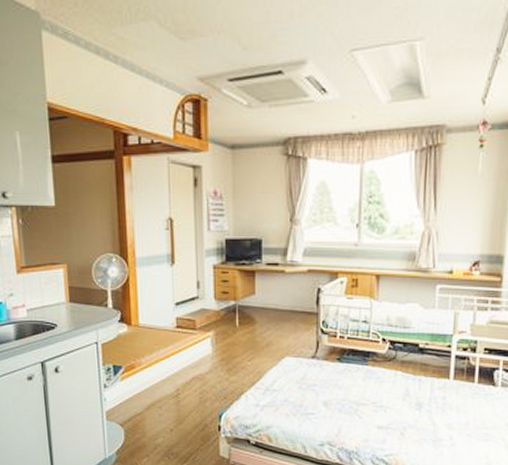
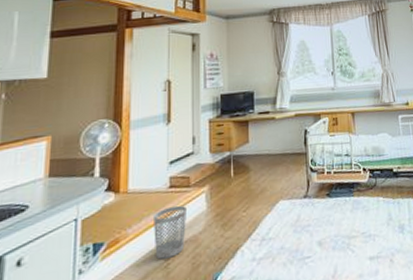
wastebasket: none [162,345,193,389] -> present [152,205,186,260]

